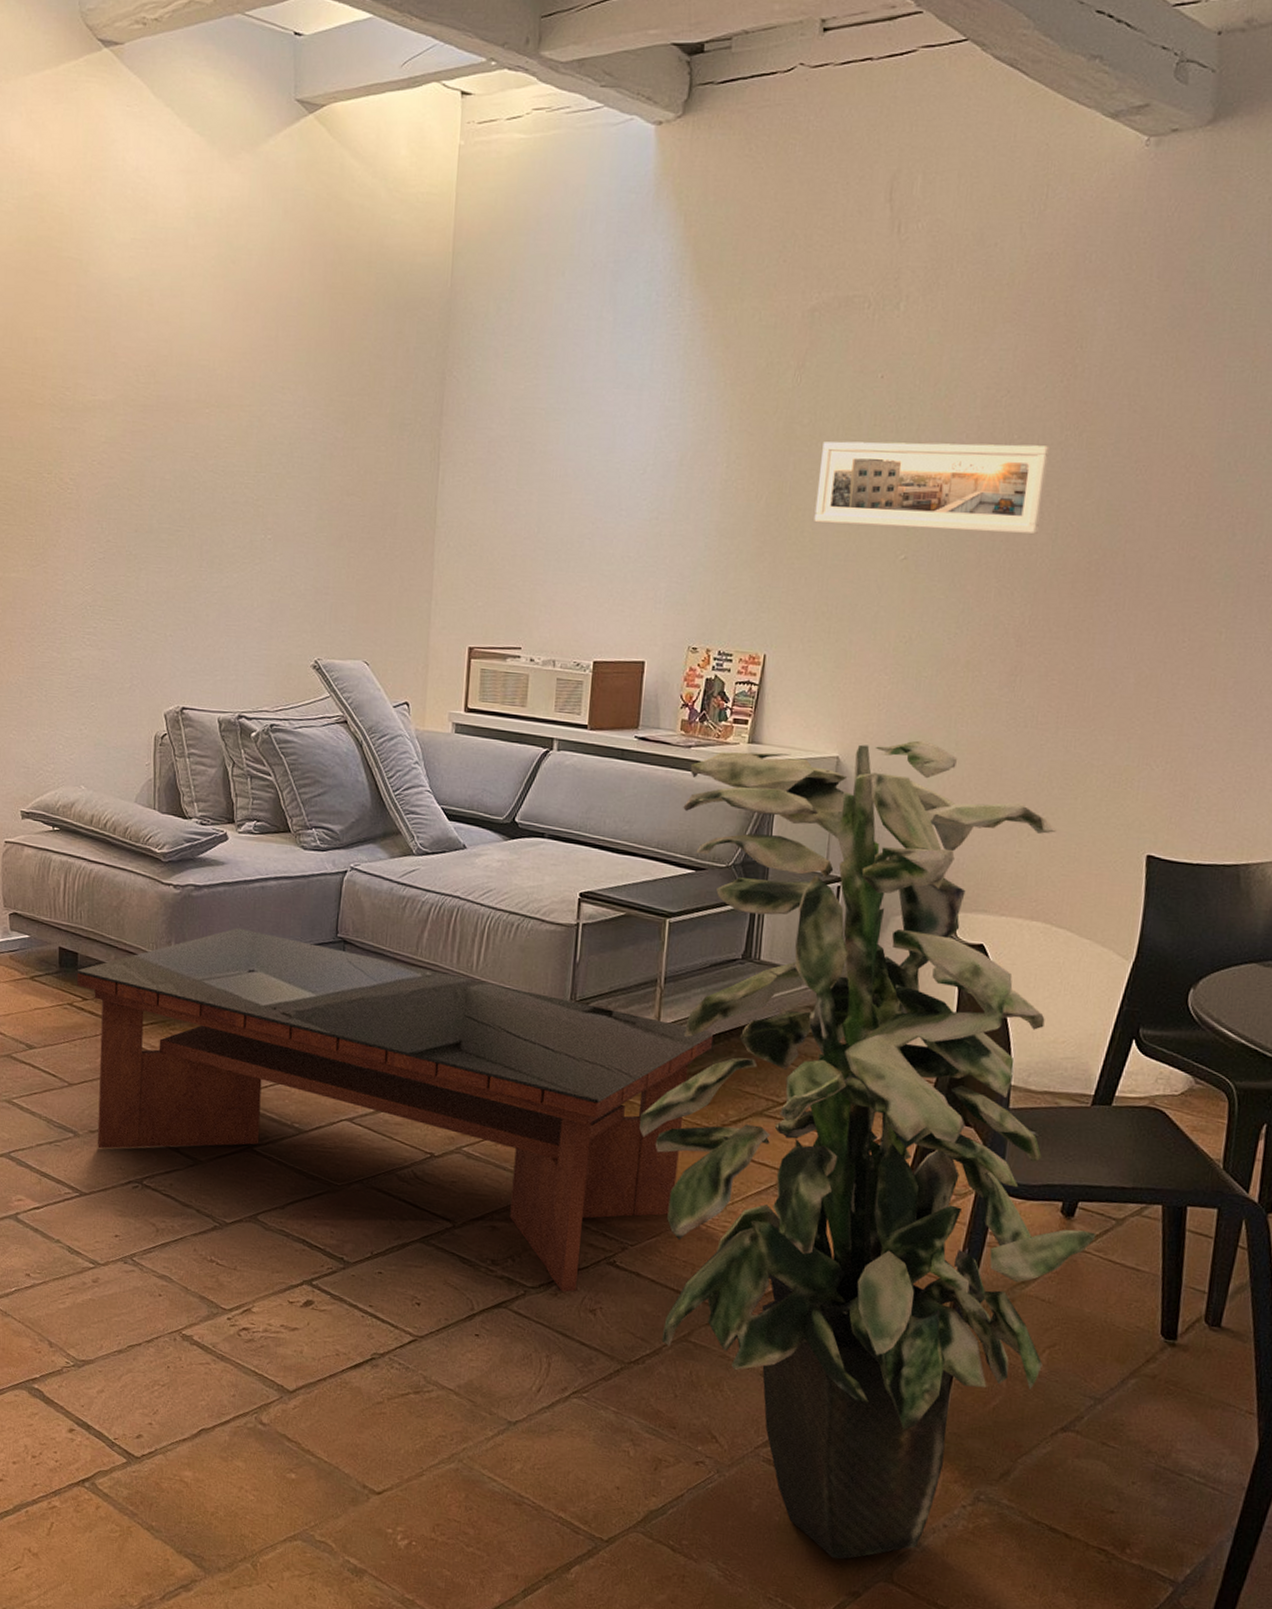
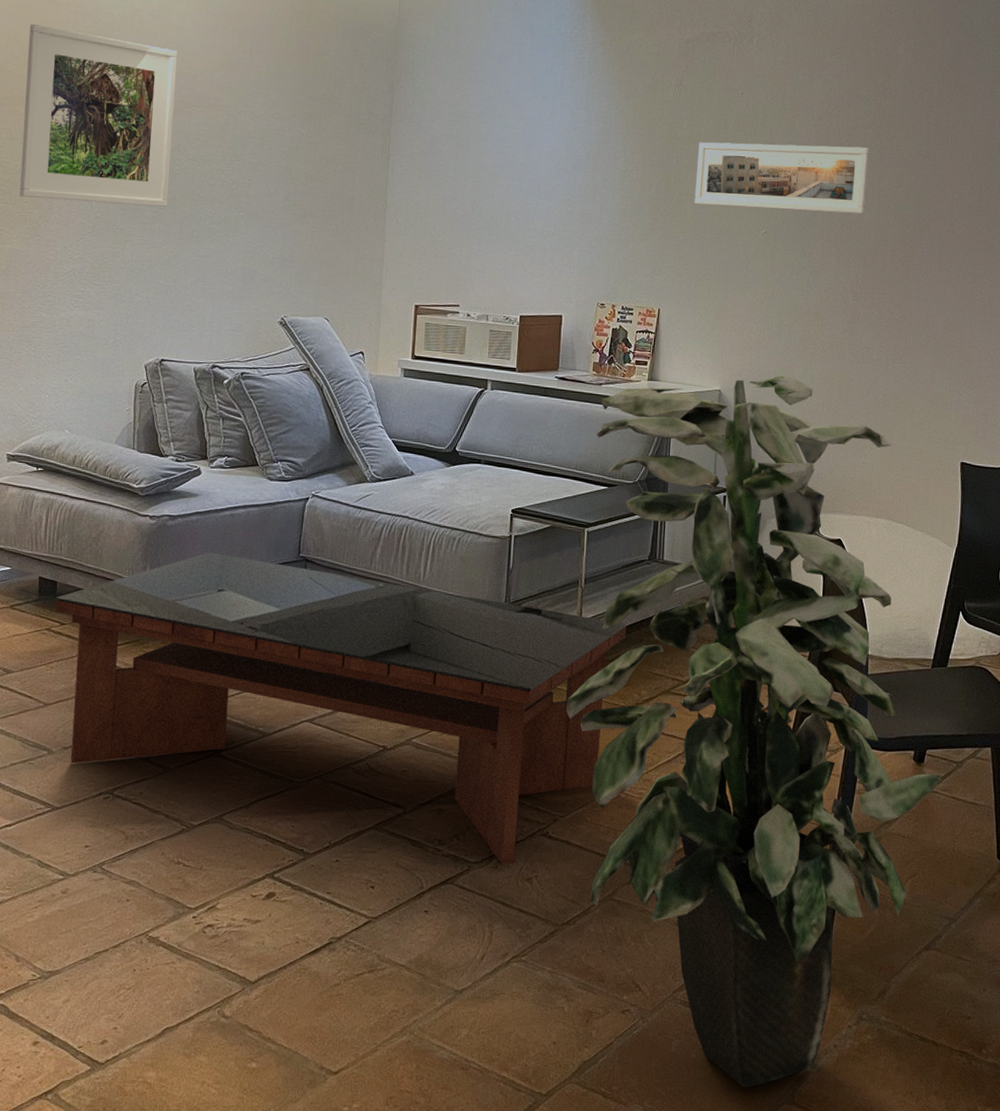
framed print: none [23,309,193,529] -> present [19,23,178,207]

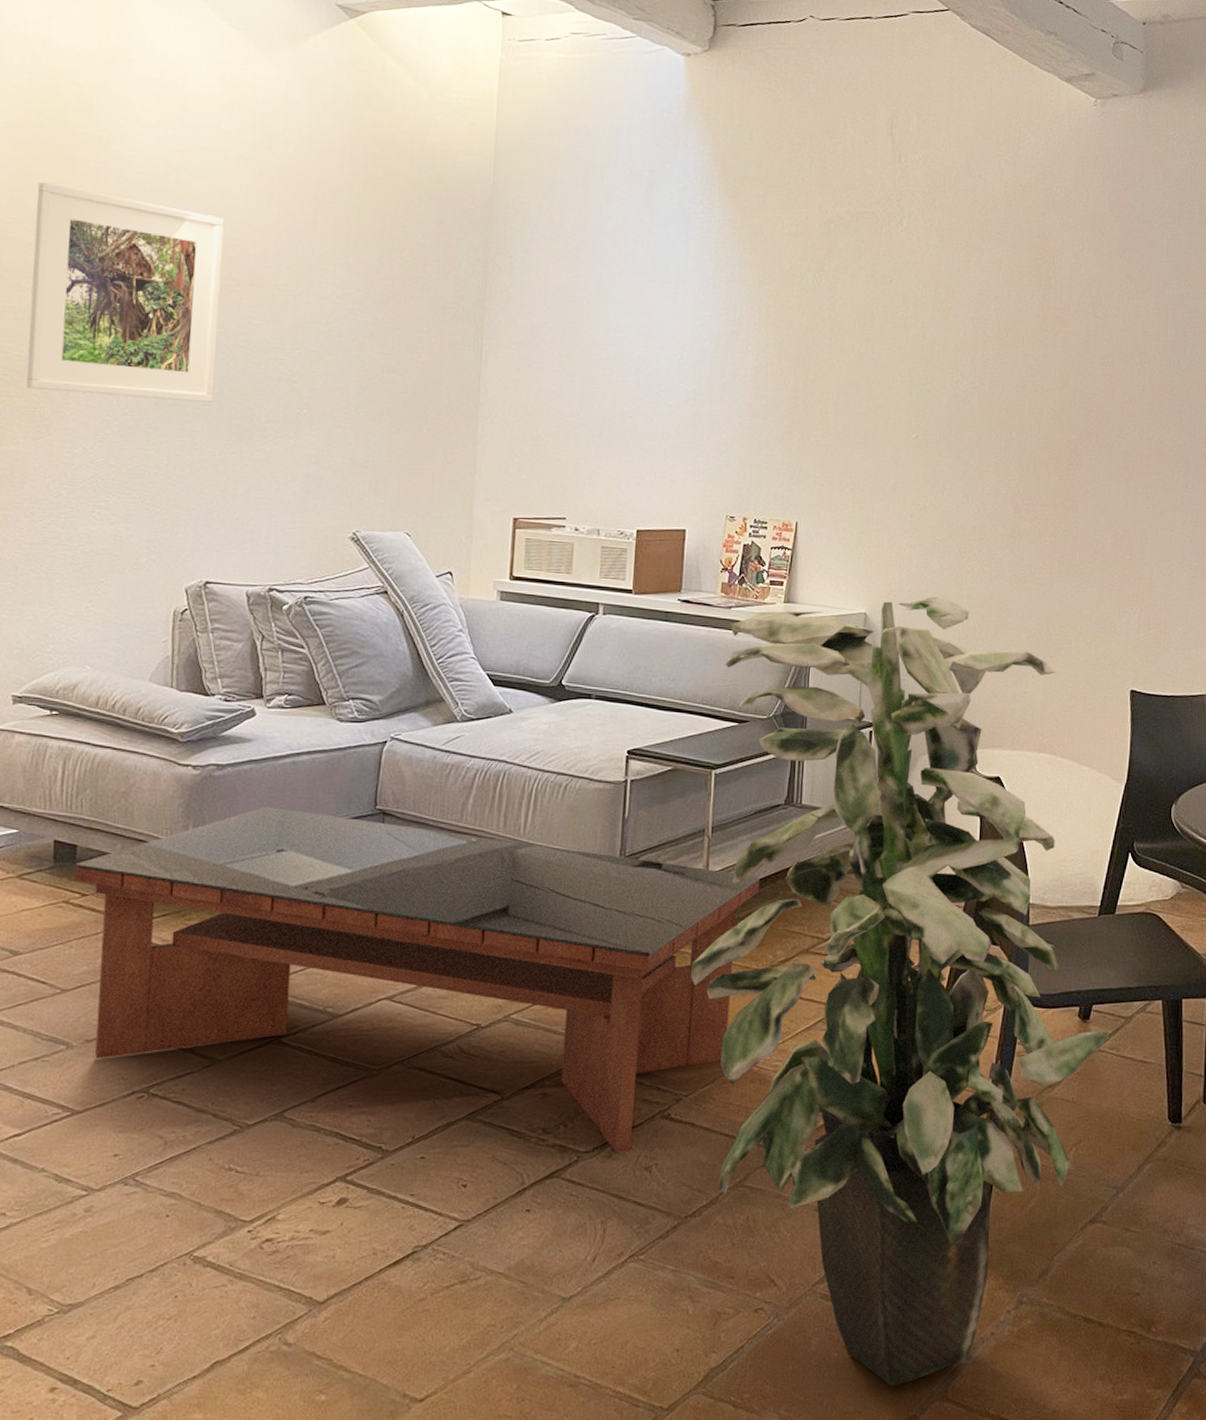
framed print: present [694,142,871,215] -> none [836,335,1033,418]

